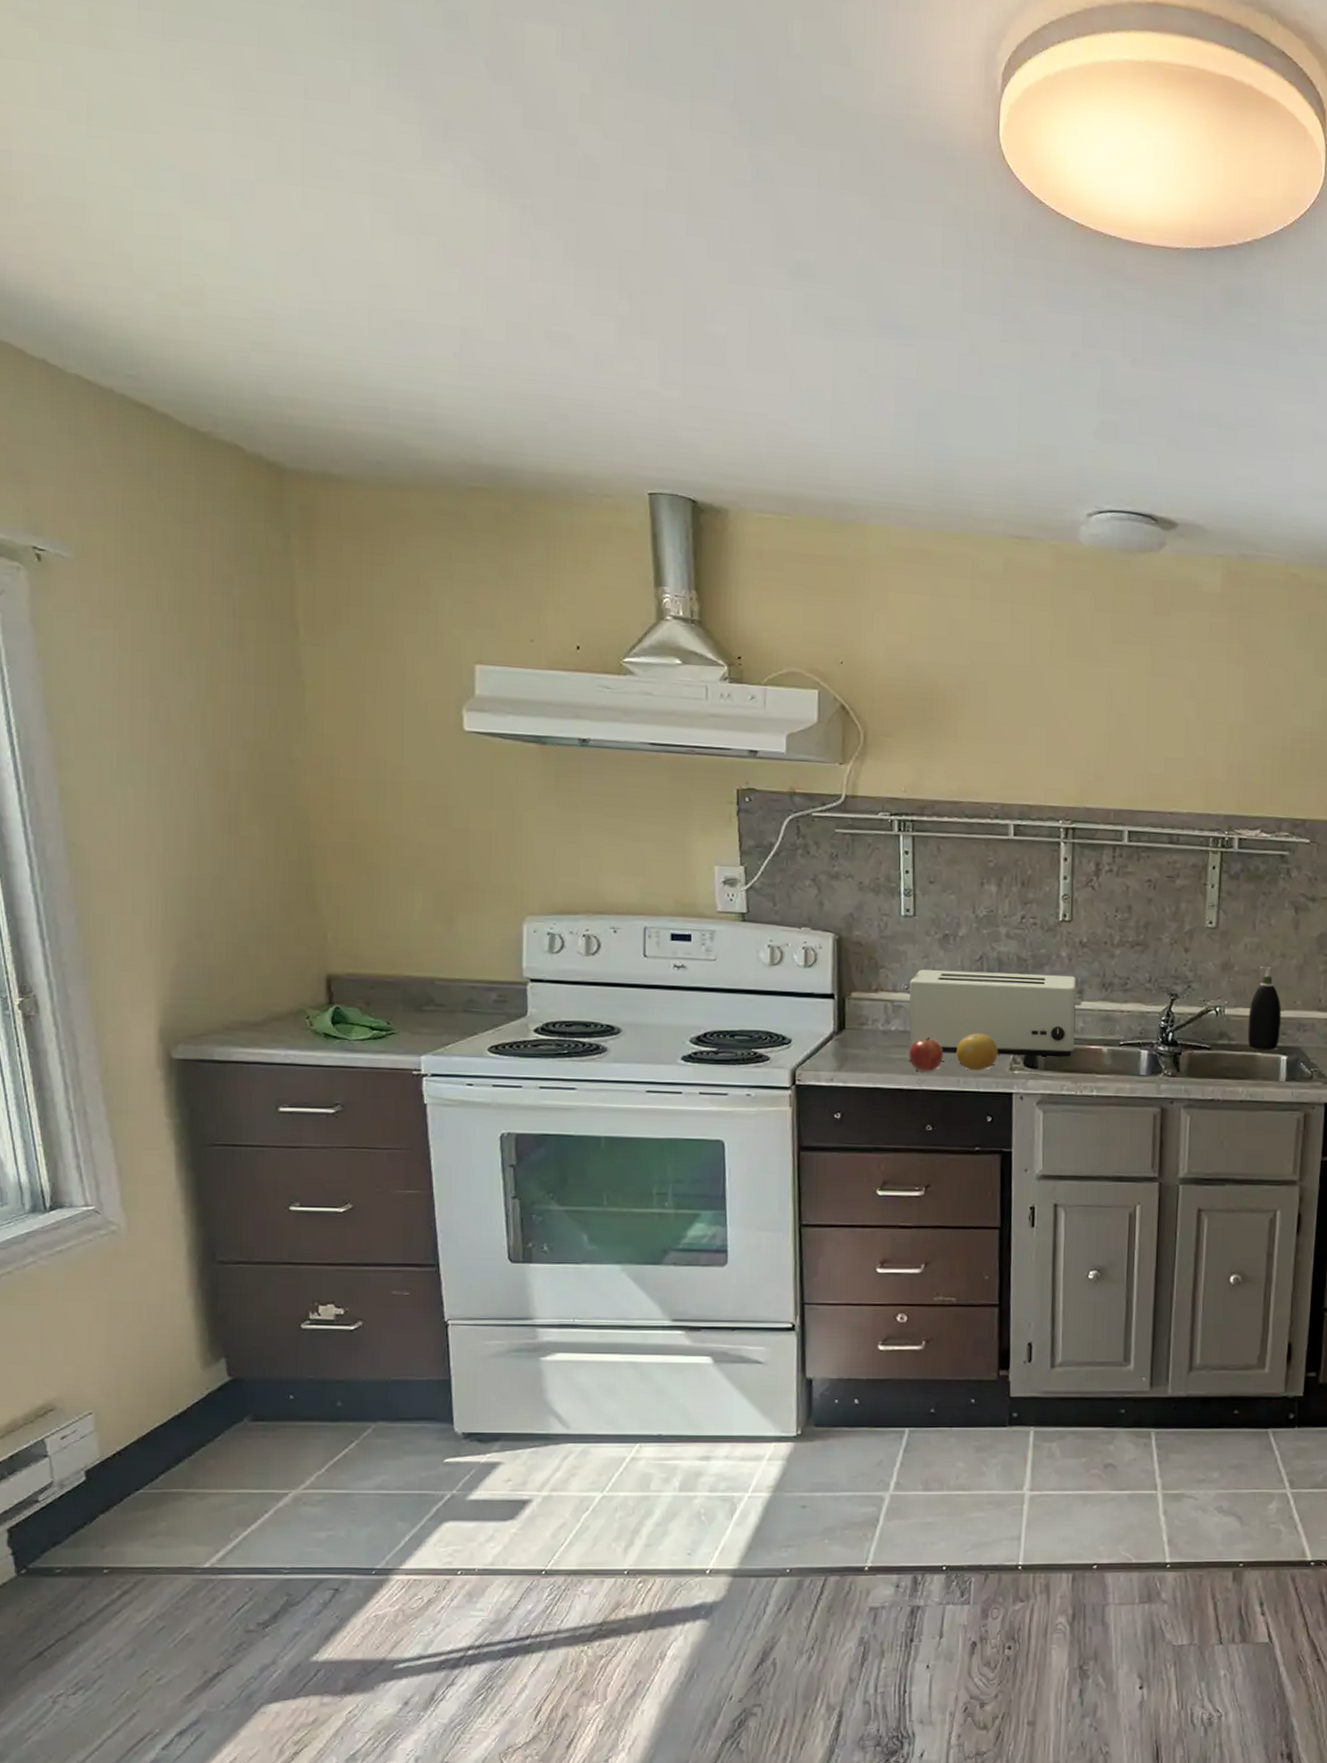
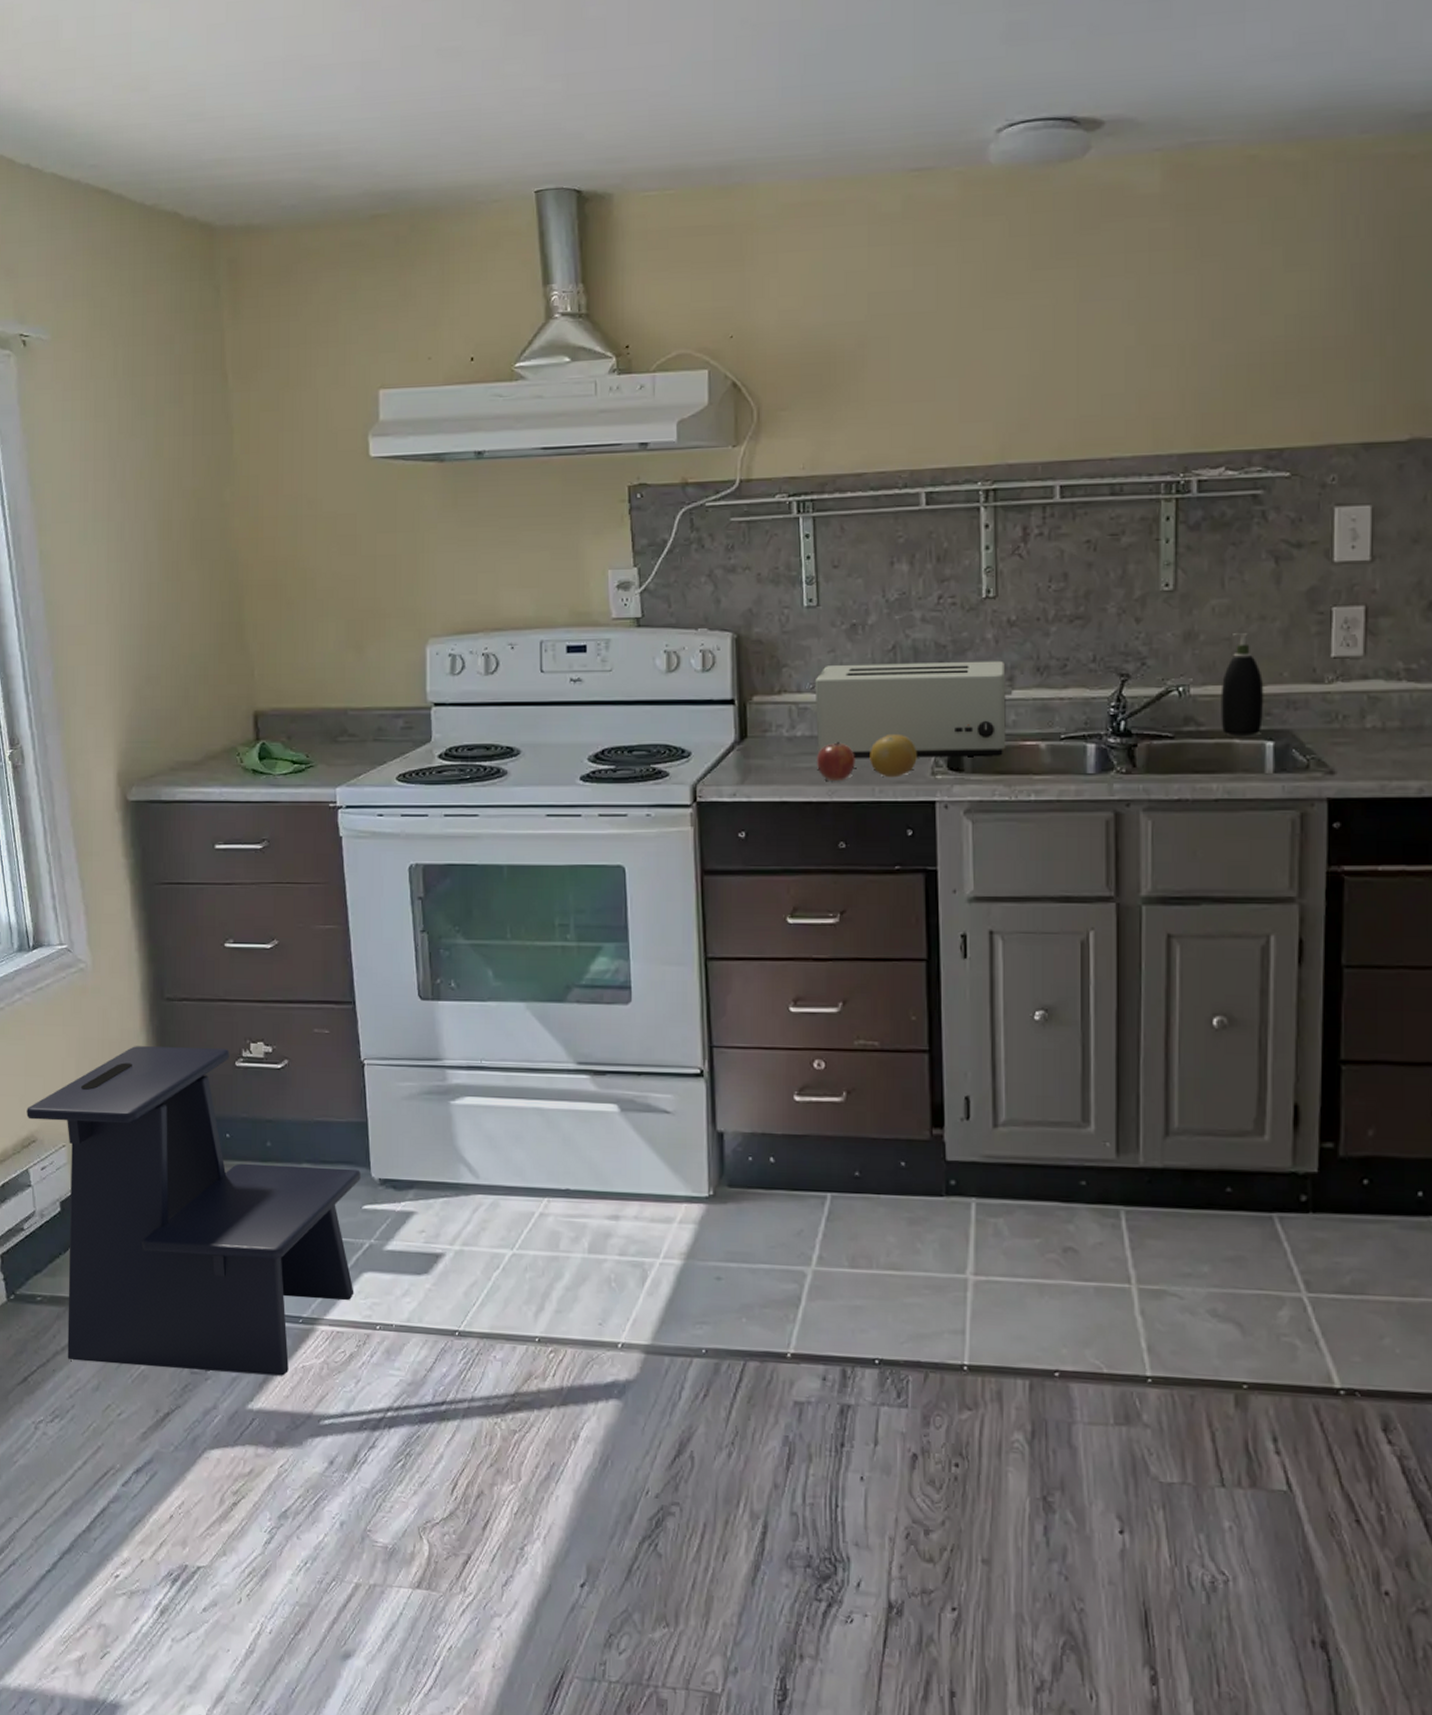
step stool: none [42,1310,444,1631] -> present [26,1046,362,1376]

